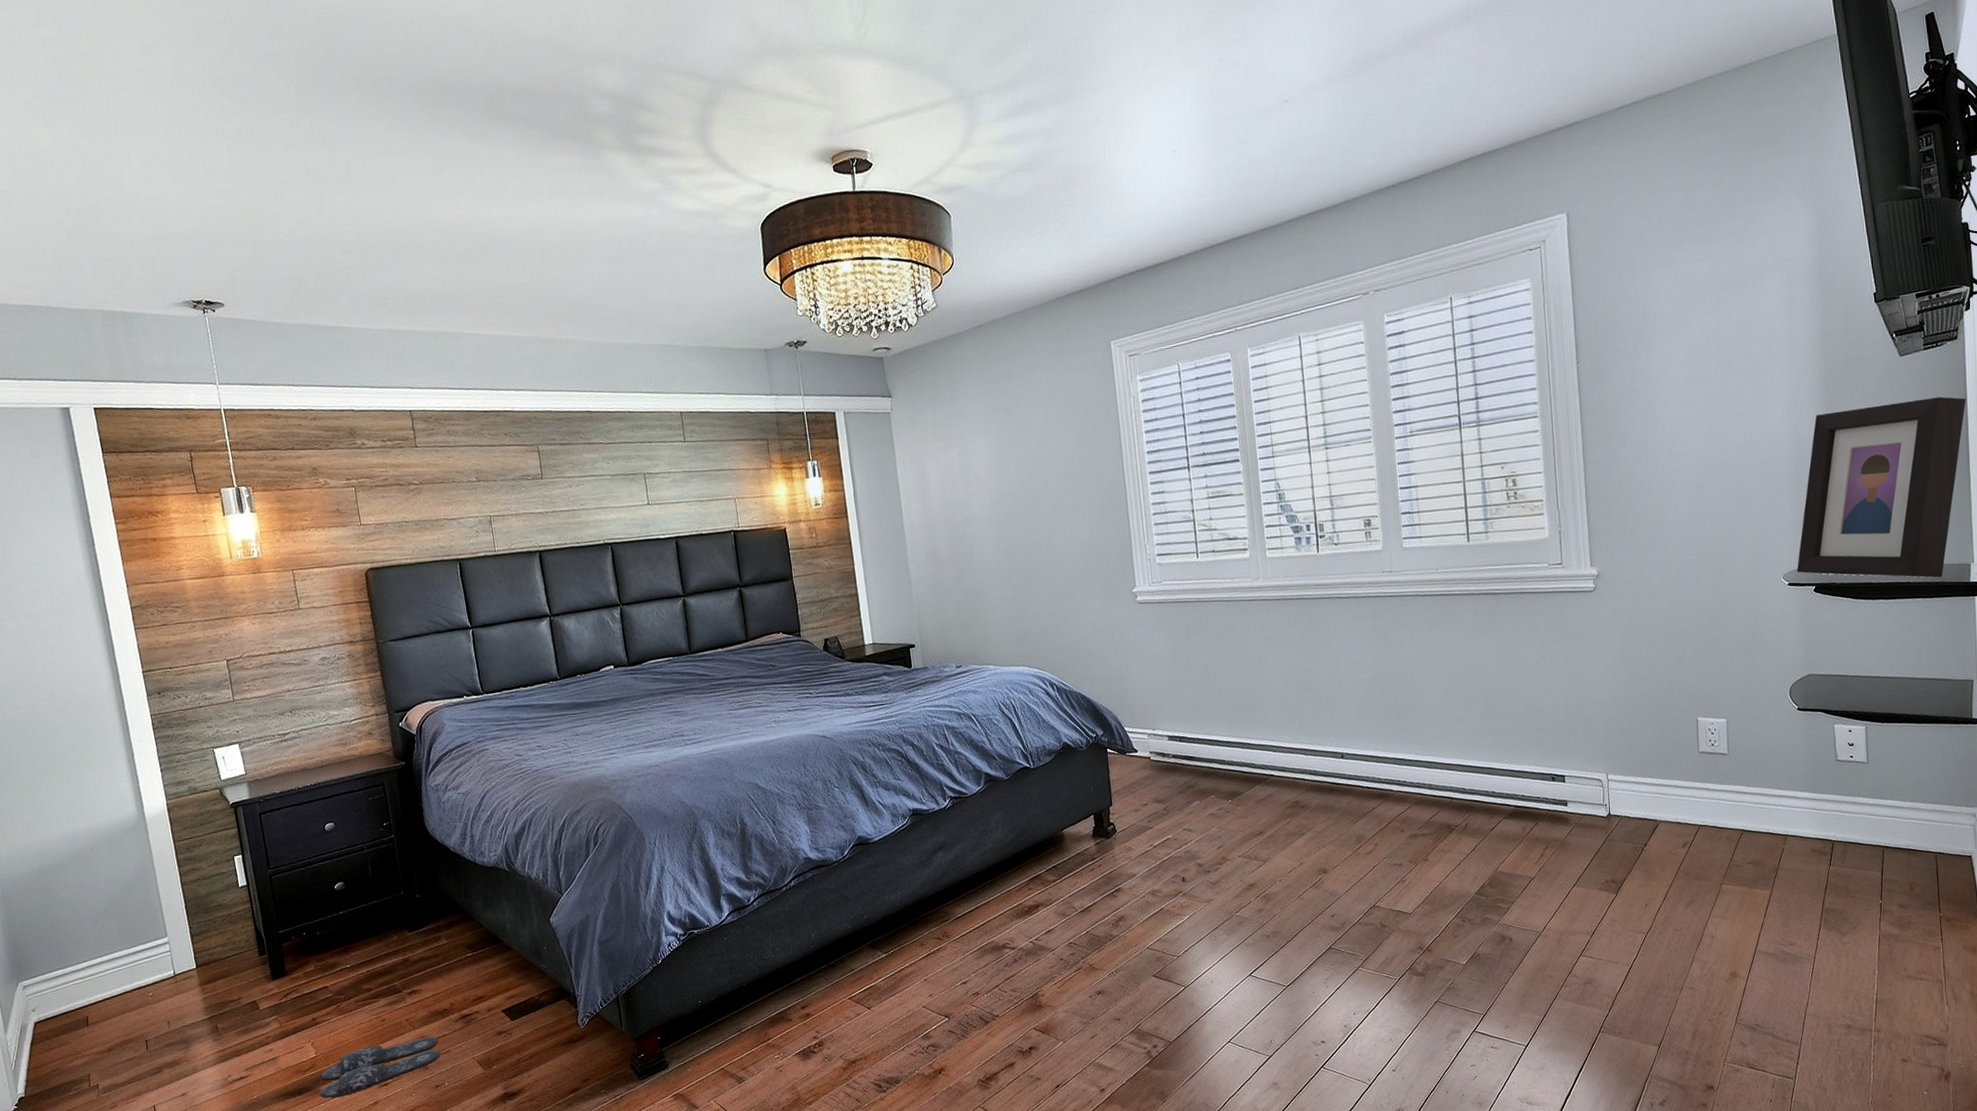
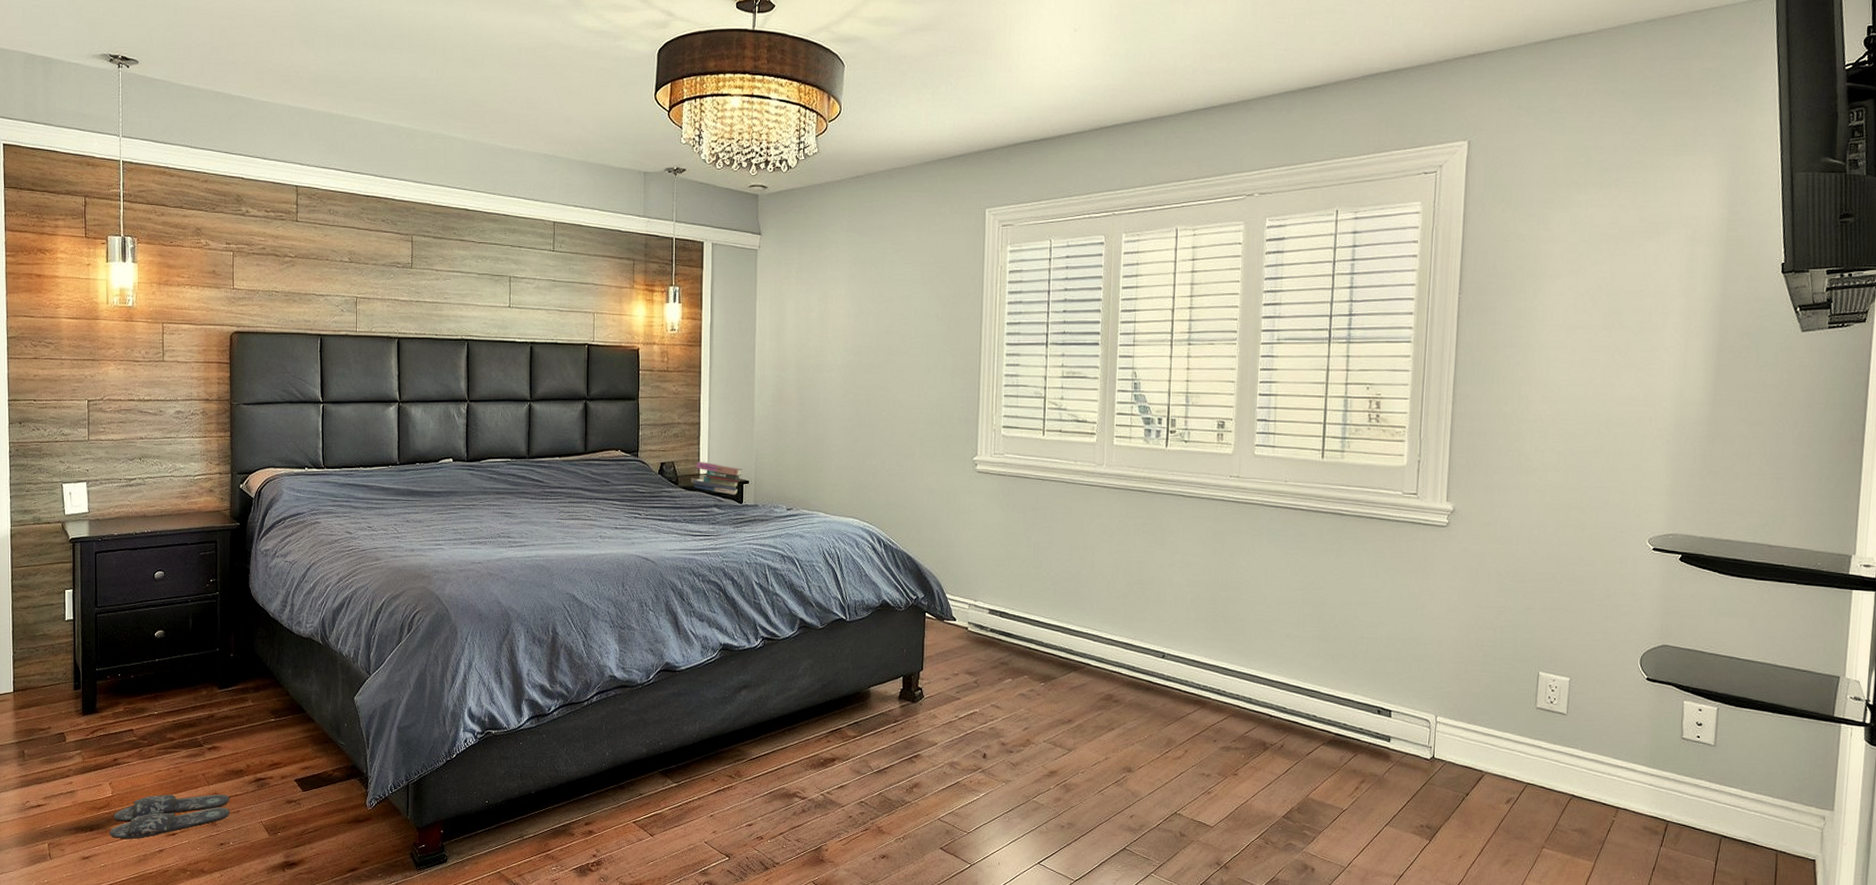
books: none [856,631,907,661] -> present [690,461,743,495]
picture frame: present [1796,396,1966,578] -> none [1663,378,1868,566]

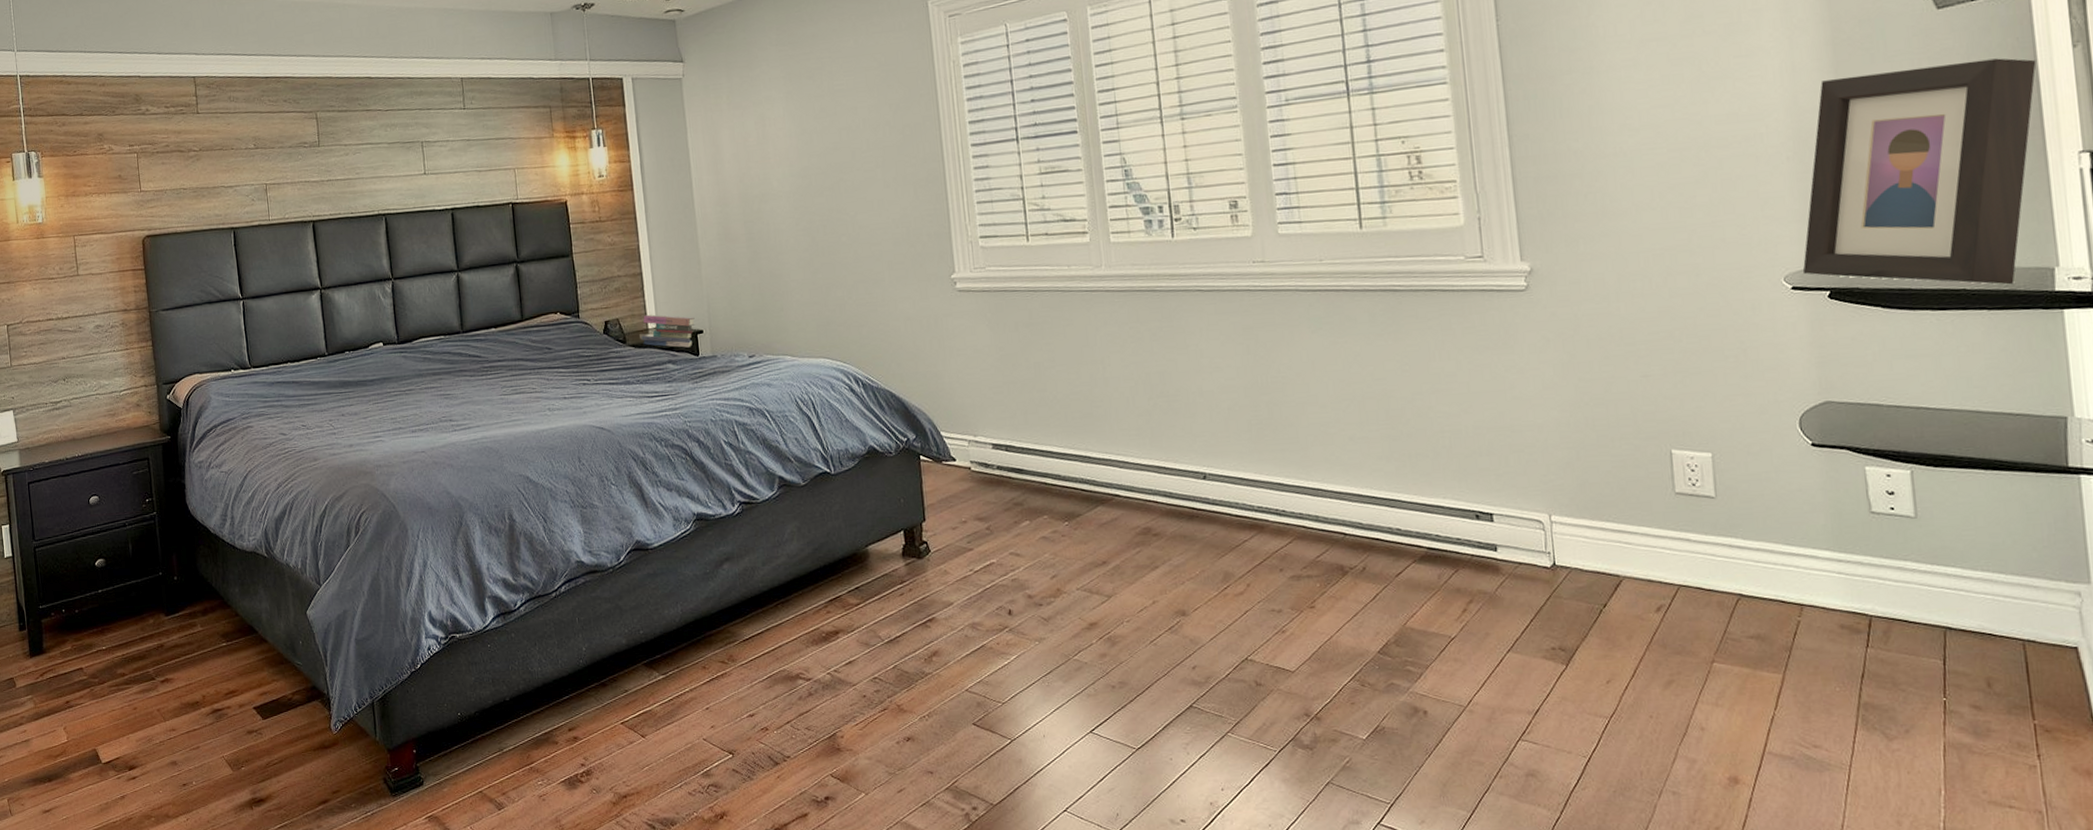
slippers: present [109,794,230,839] -> none [68,730,190,787]
picture frame: none [1663,378,1868,566] -> present [1802,58,2037,285]

